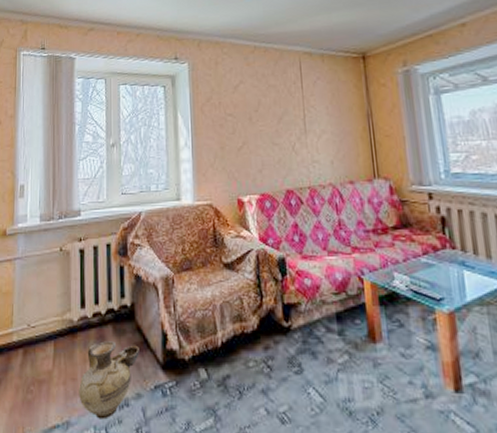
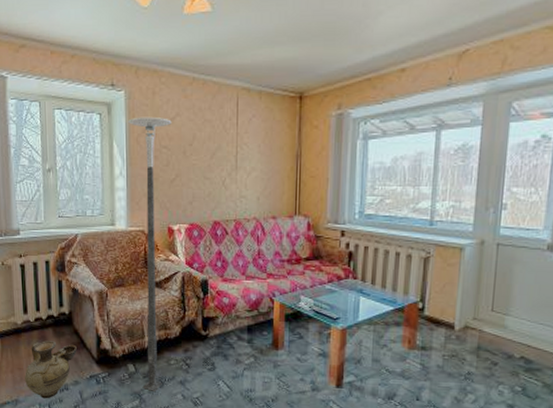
pole: none [192,85,241,405] -> present [128,116,172,391]

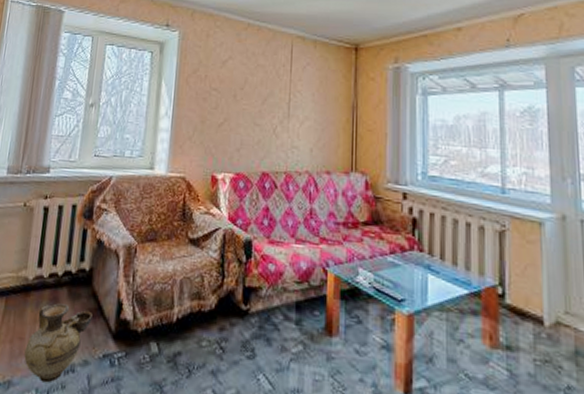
pole: present [128,116,172,391] -> none [164,57,224,383]

